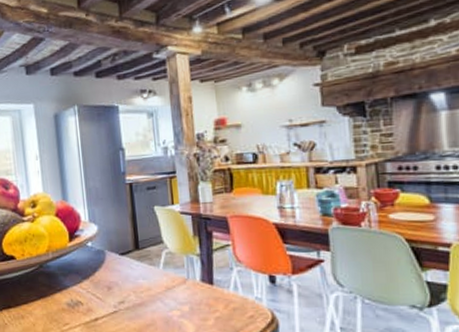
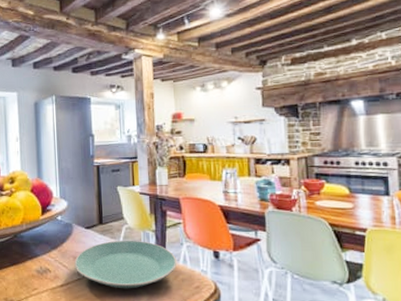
plate: none [109,266,228,321] -> present [74,240,178,289]

